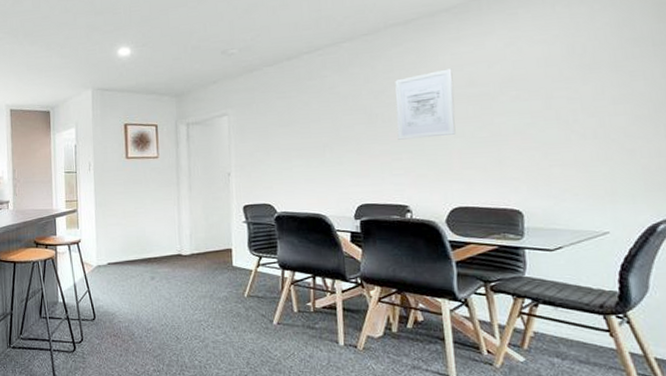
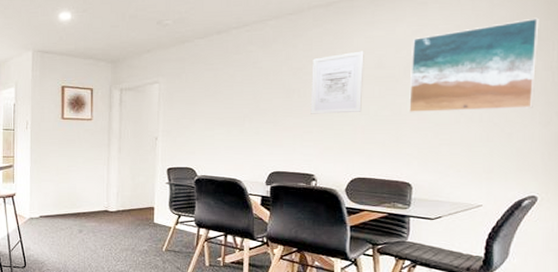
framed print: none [505,21,656,133] -> present [408,17,539,113]

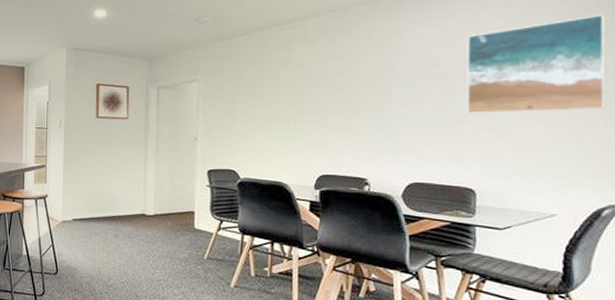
wall art: present [310,51,364,114] -> none [359,48,416,115]

